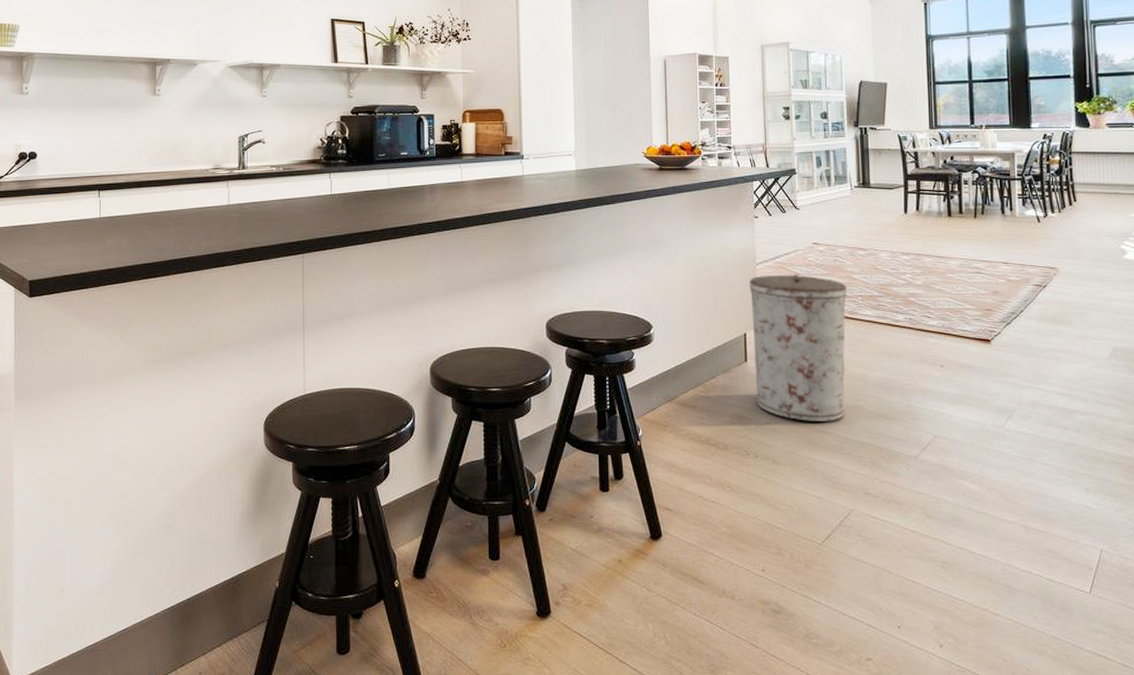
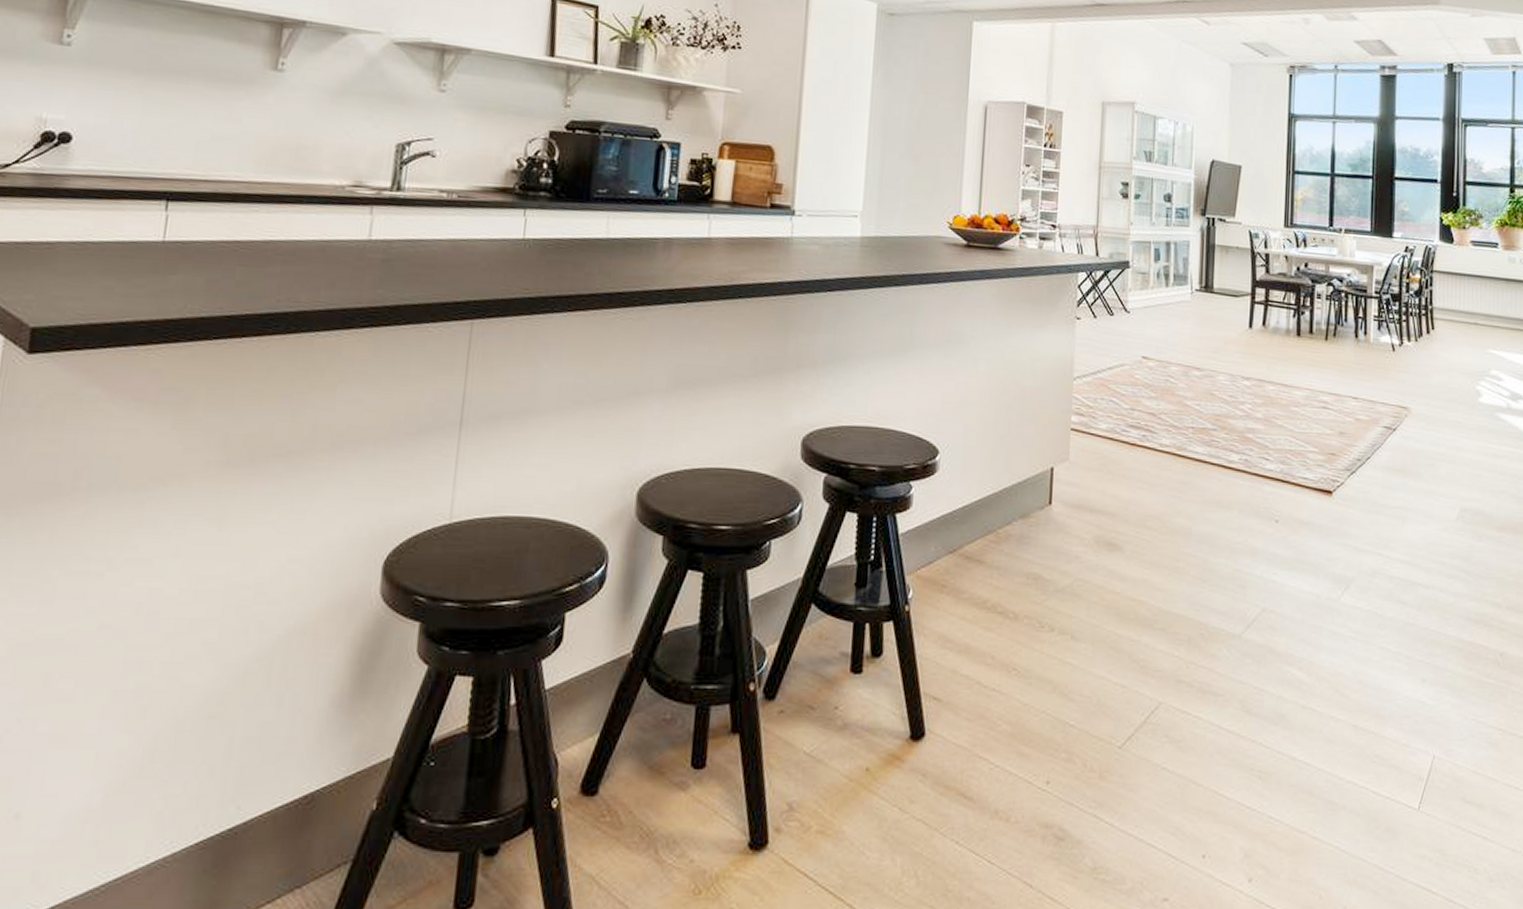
trash can: present [749,274,847,423] -> none [1058,393,1177,588]

